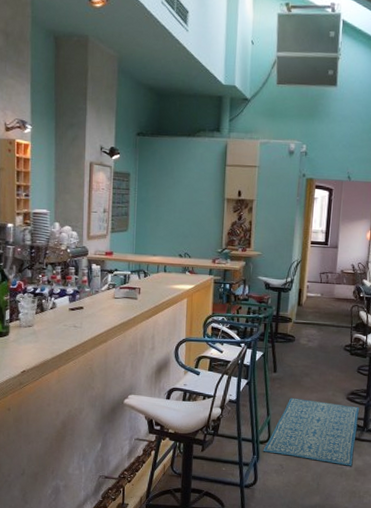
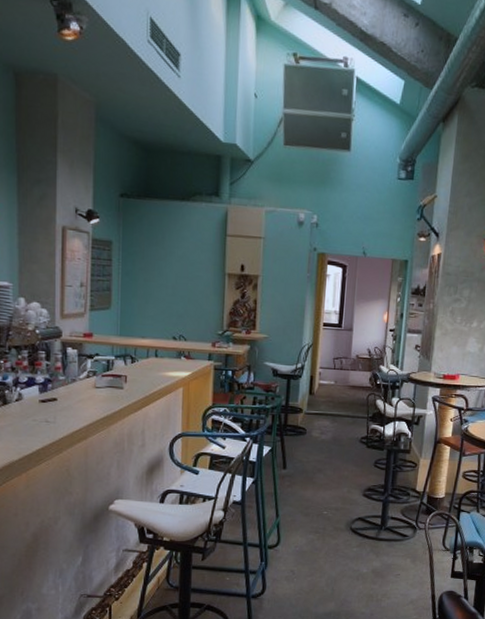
rug: present [263,397,359,466] -> none [272,496,376,568]

